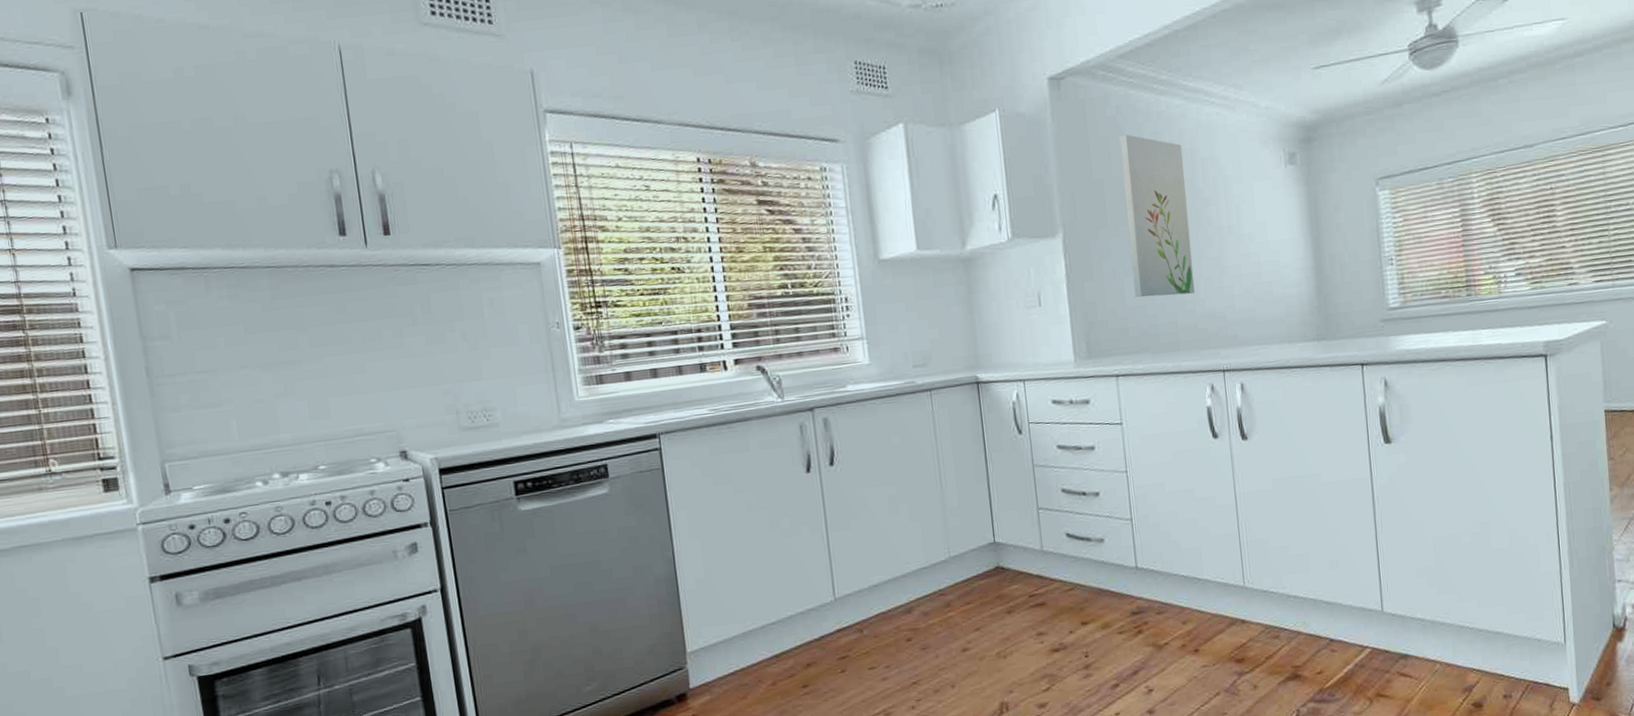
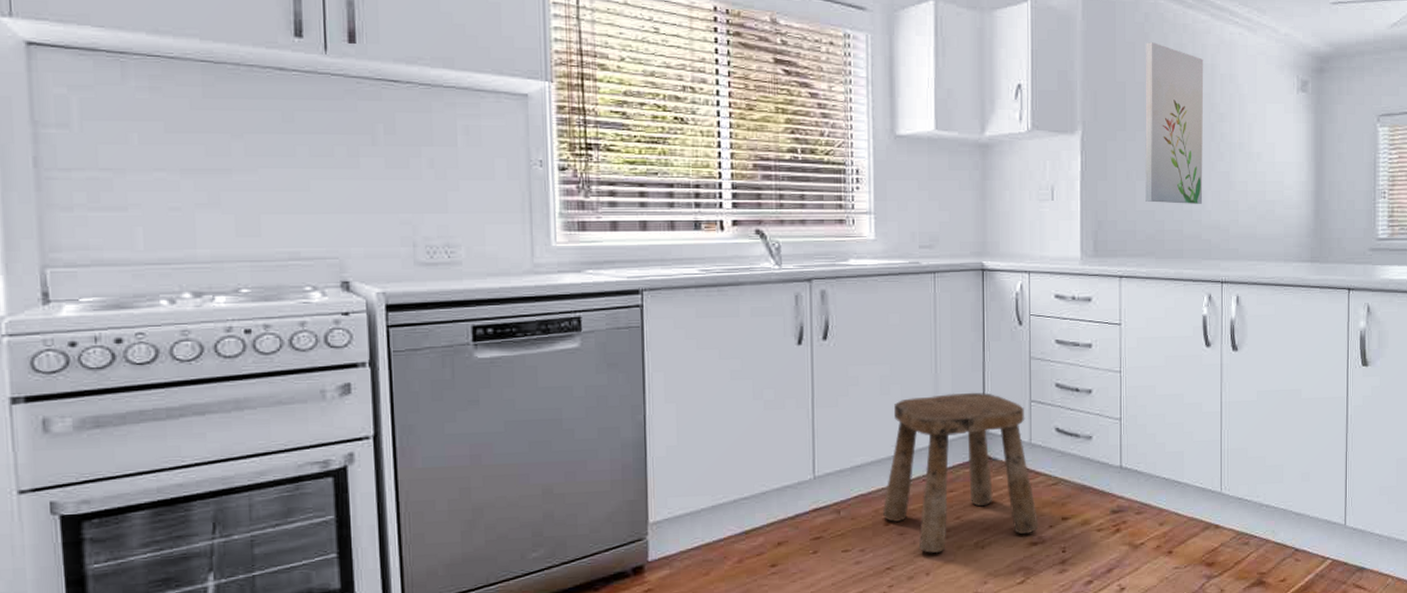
stool: none [903,504,1059,666] -> present [882,392,1039,554]

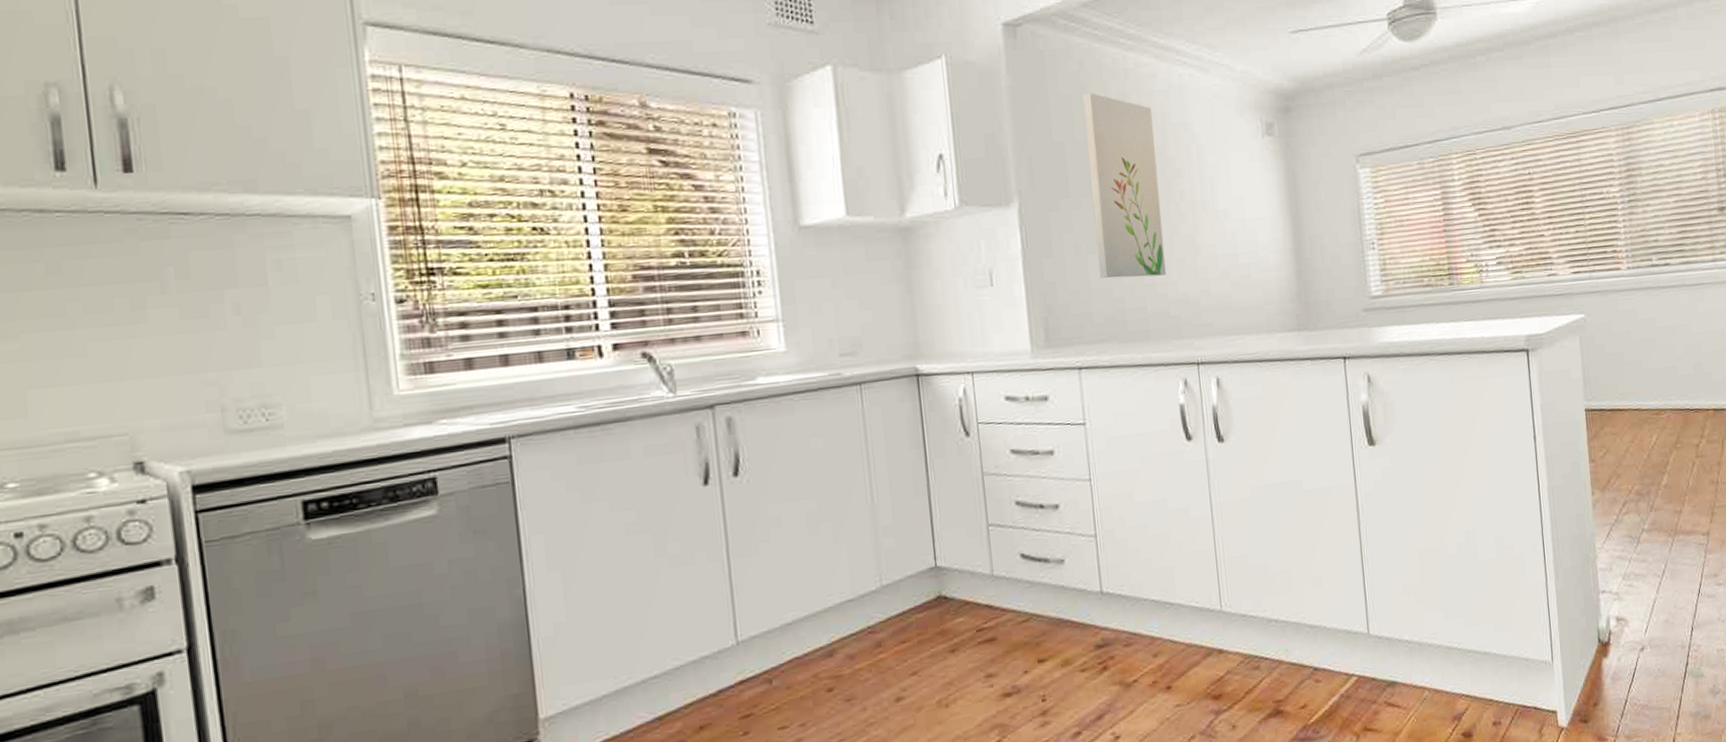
stool: present [882,392,1039,554] -> none [823,520,1011,720]

